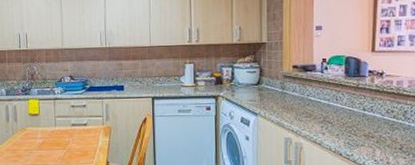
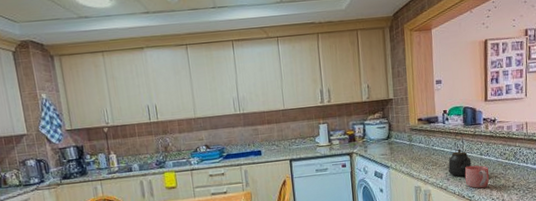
kettle: none [325,84,352,132] -> present [448,133,472,177]
mug: none [343,120,373,147] -> present [464,165,489,189]

